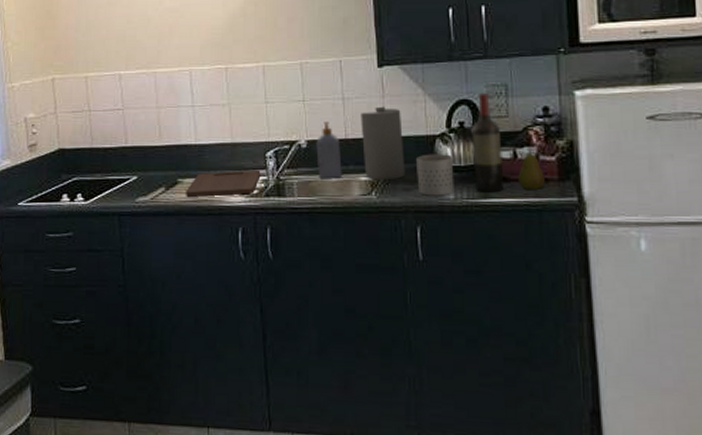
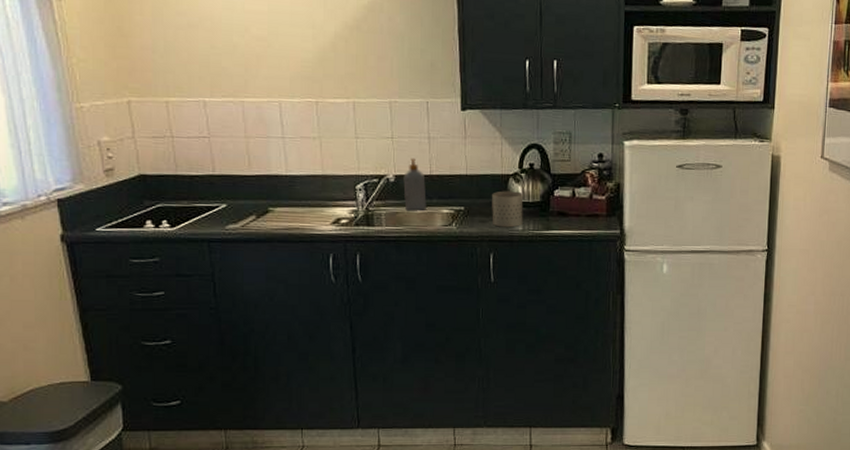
cutting board: present [186,169,261,197] -> none [277,200,351,225]
paper towel holder: present [361,106,405,181] -> none [444,146,482,213]
wine bottle: present [471,92,505,194] -> none [539,138,564,226]
fruit: present [518,151,546,191] -> none [575,190,597,224]

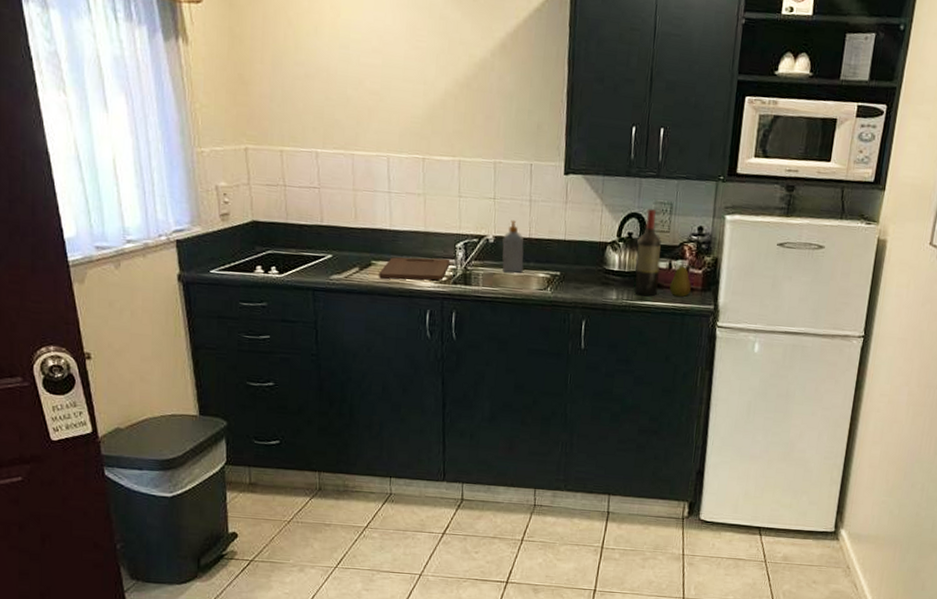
cutting board: none [277,200,351,225] -> present [379,257,451,281]
mug: present [491,191,524,228] -> none [587,258,620,296]
wine bottle: none [539,138,564,226] -> present [634,208,661,297]
fruit: none [575,190,597,224] -> present [669,263,692,298]

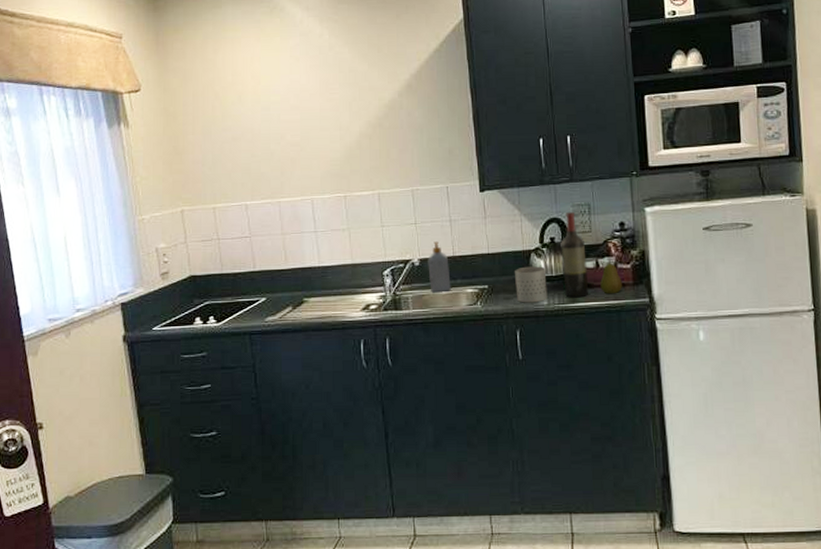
cutting board: present [379,257,451,281] -> none [312,287,379,314]
mug: none [587,258,620,296] -> present [514,266,548,303]

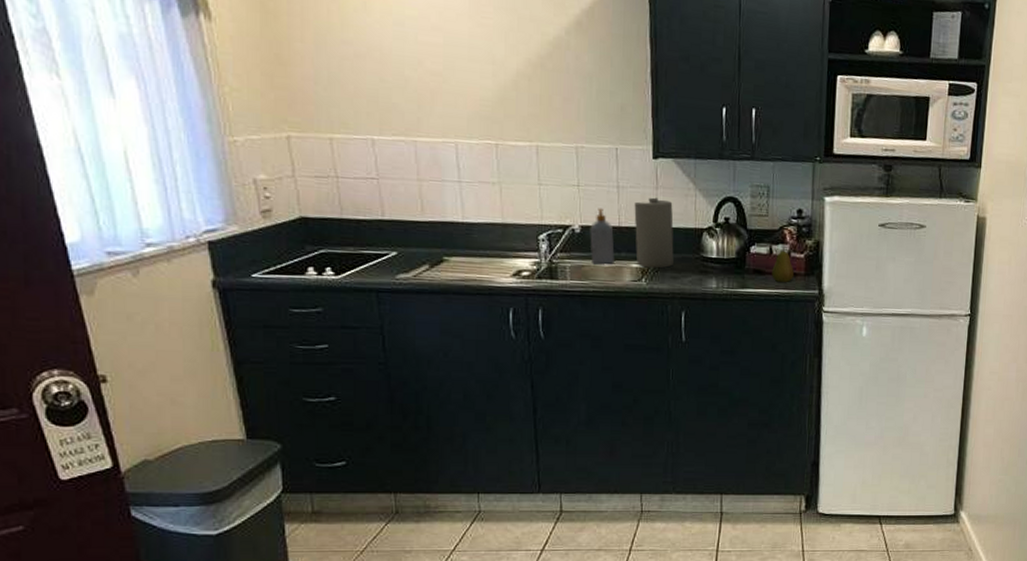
paper towel holder: none [466,226,505,292] -> present [634,197,674,268]
mug: present [514,266,548,303] -> none [683,245,718,285]
wine bottle: present [560,211,589,299] -> none [734,191,761,285]

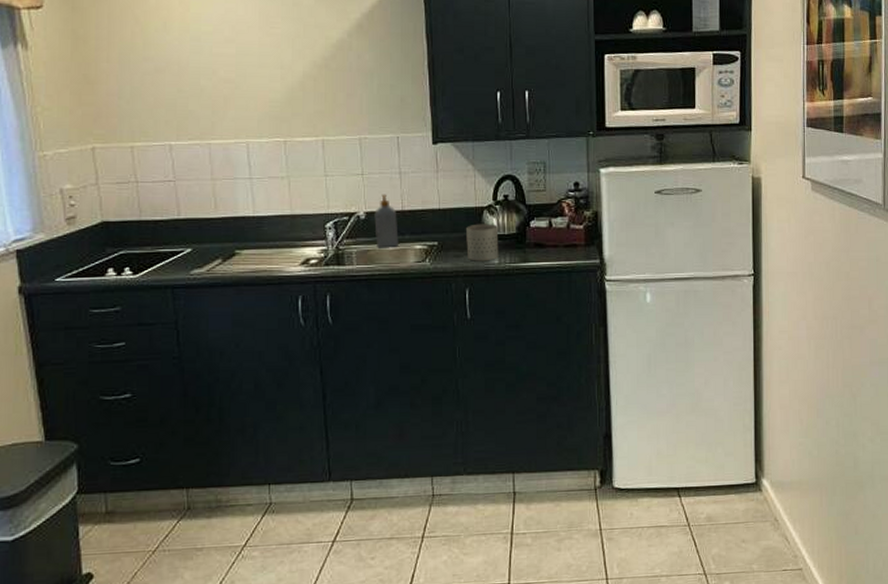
paper towel holder: present [634,197,674,268] -> none [416,180,456,248]
mug: none [683,245,718,285] -> present [465,224,499,261]
fruit: present [772,248,795,283] -> none [552,220,575,255]

